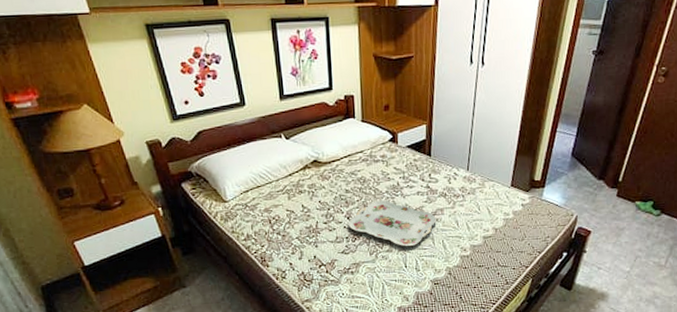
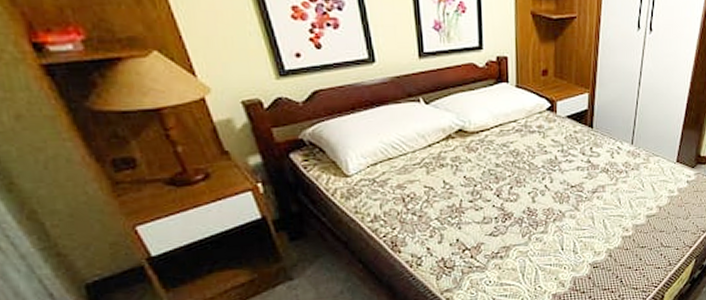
serving tray: present [348,200,436,247] -> none [497,175,597,228]

